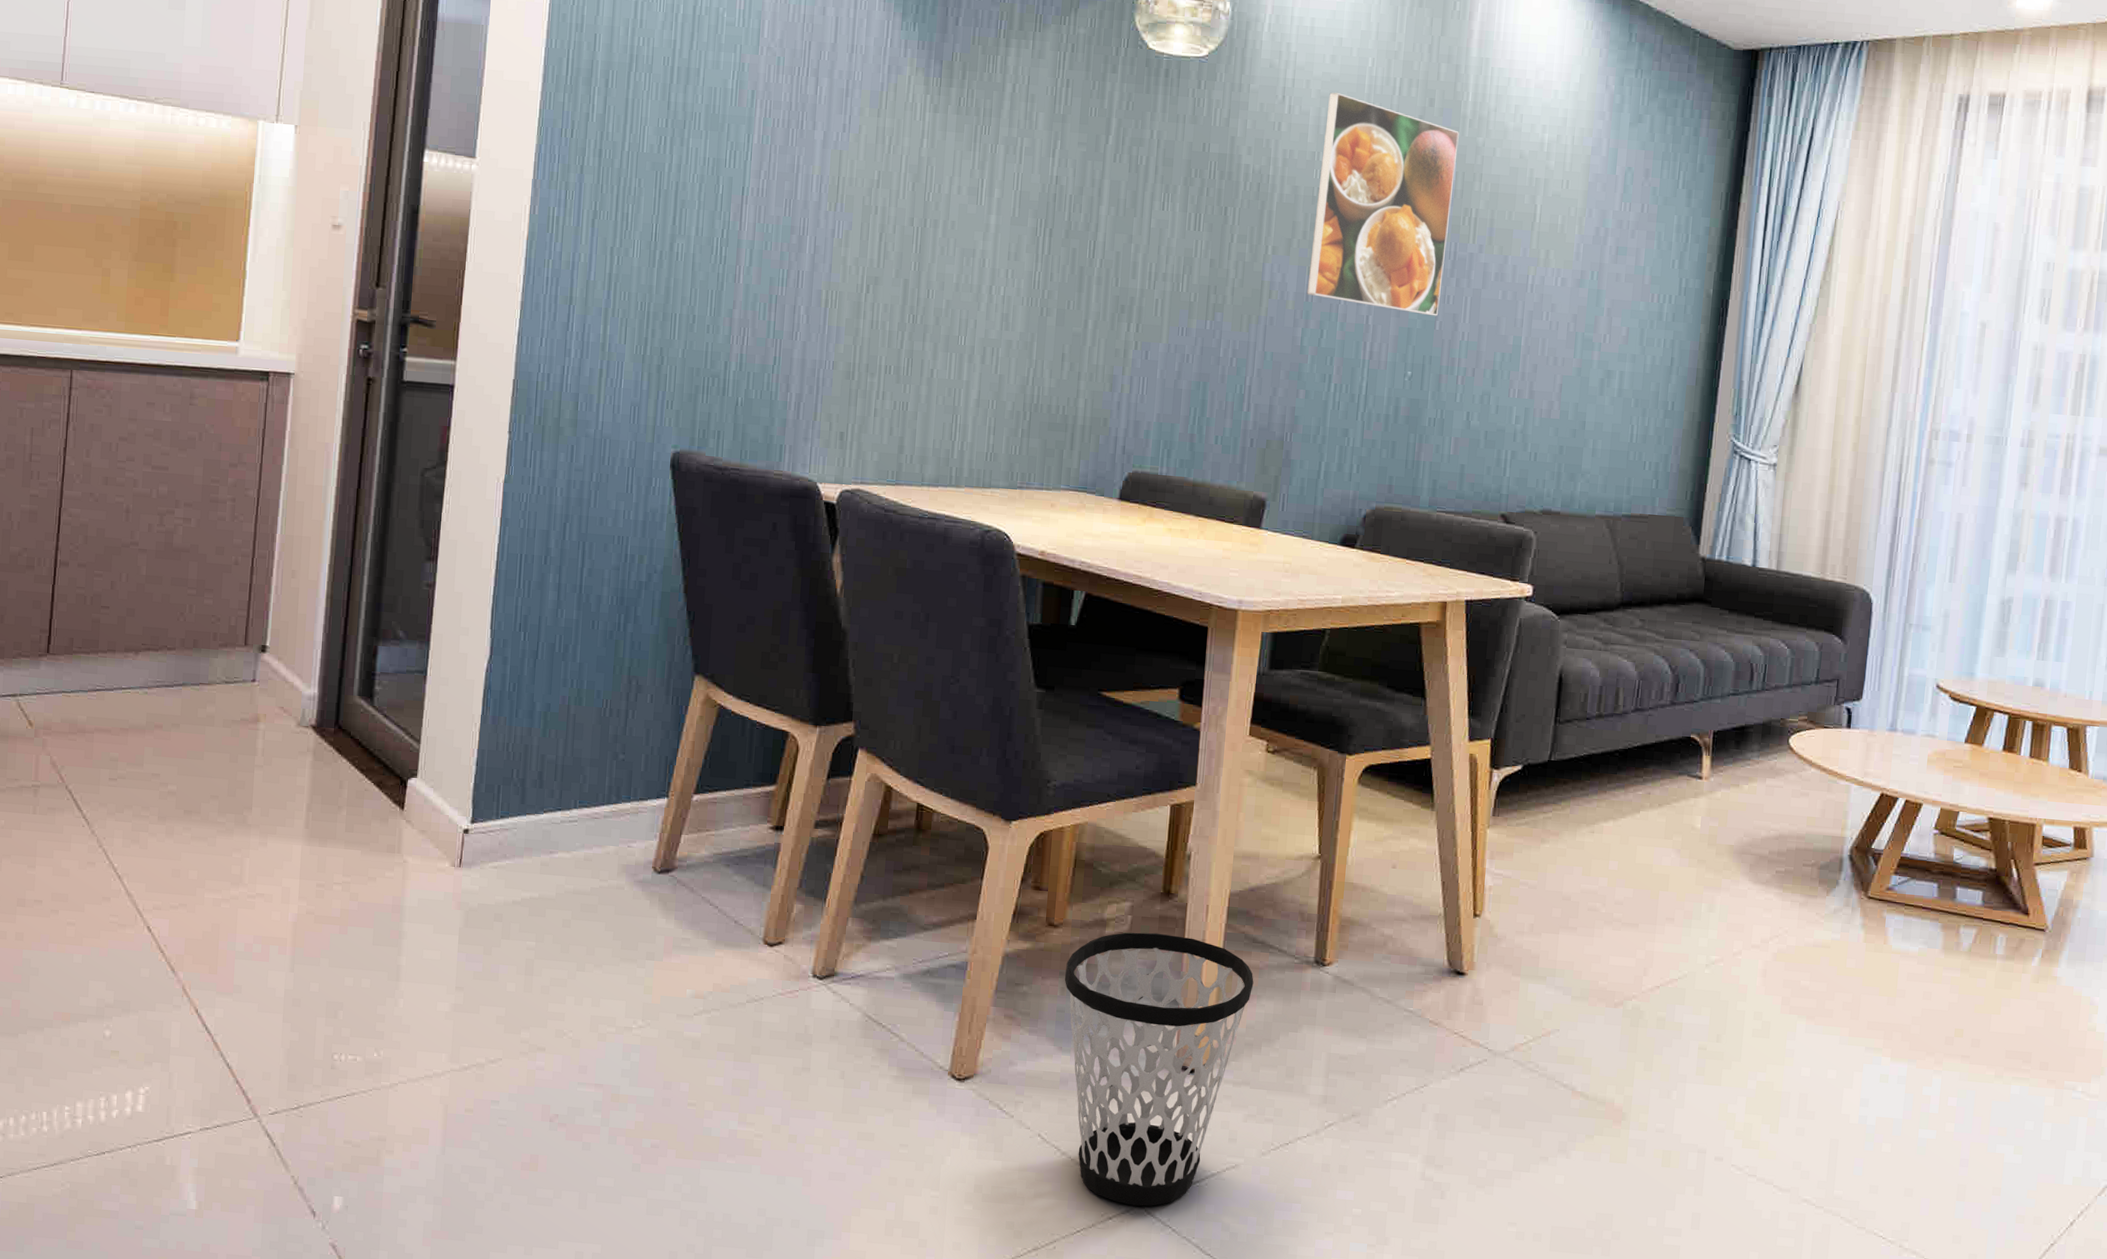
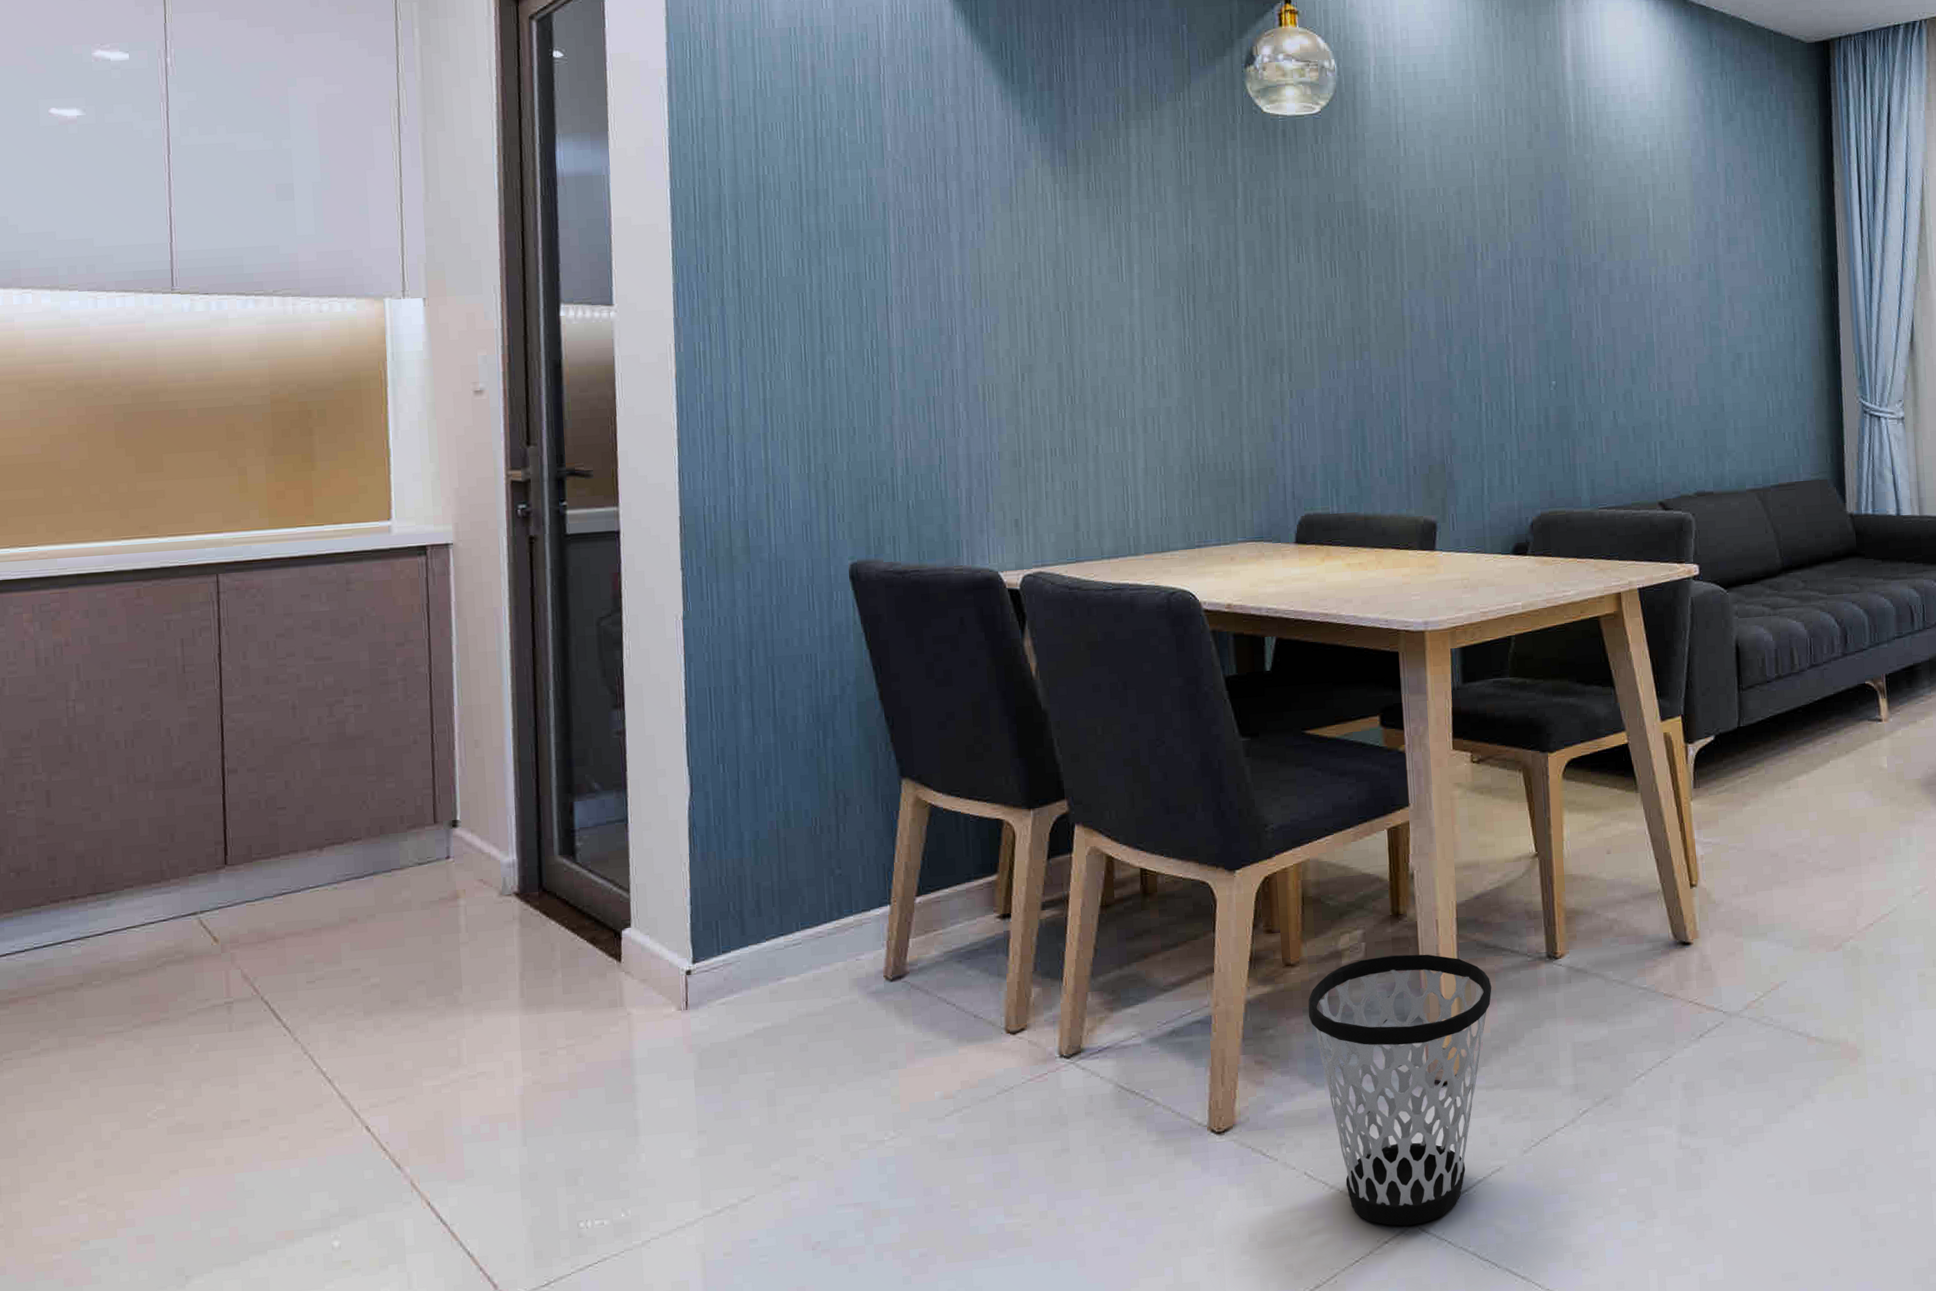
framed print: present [1307,92,1459,316] -> none [1440,130,1573,326]

